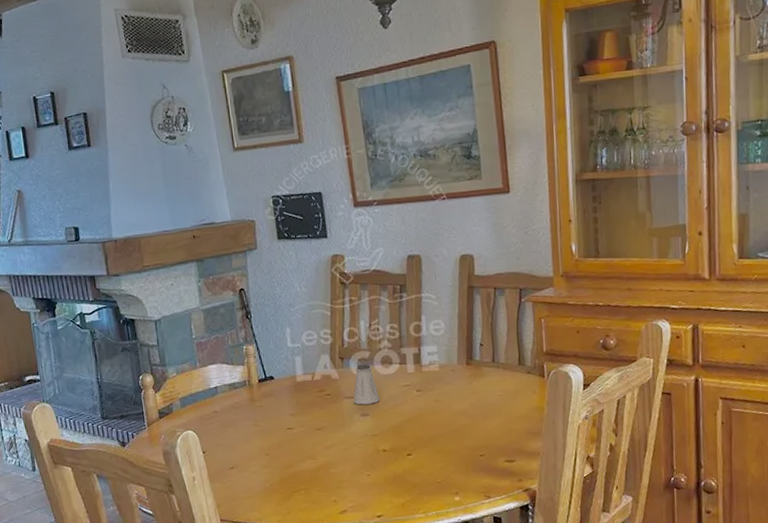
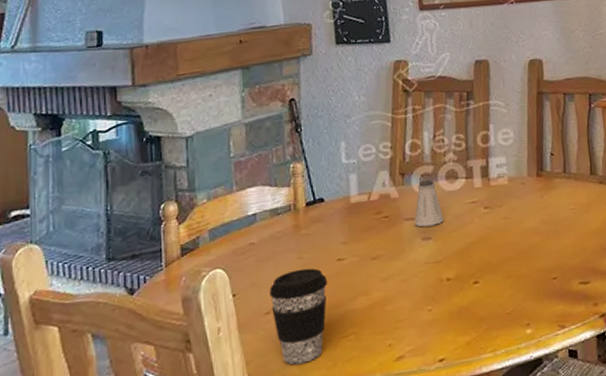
coffee cup: none [232,434,281,510] -> present [269,268,328,365]

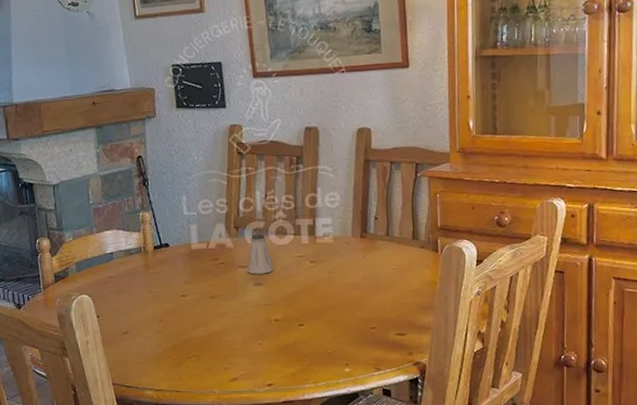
coffee cup: present [269,268,328,365] -> none [126,300,174,375]

